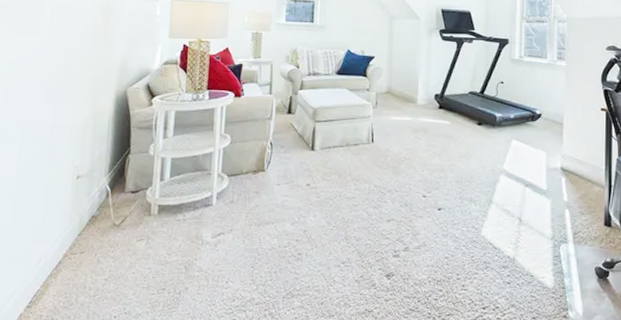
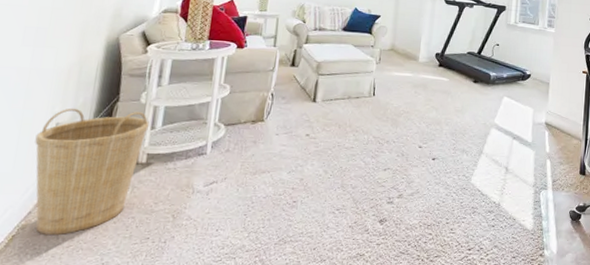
basket: none [60,161,158,284] -> present [35,108,149,235]

